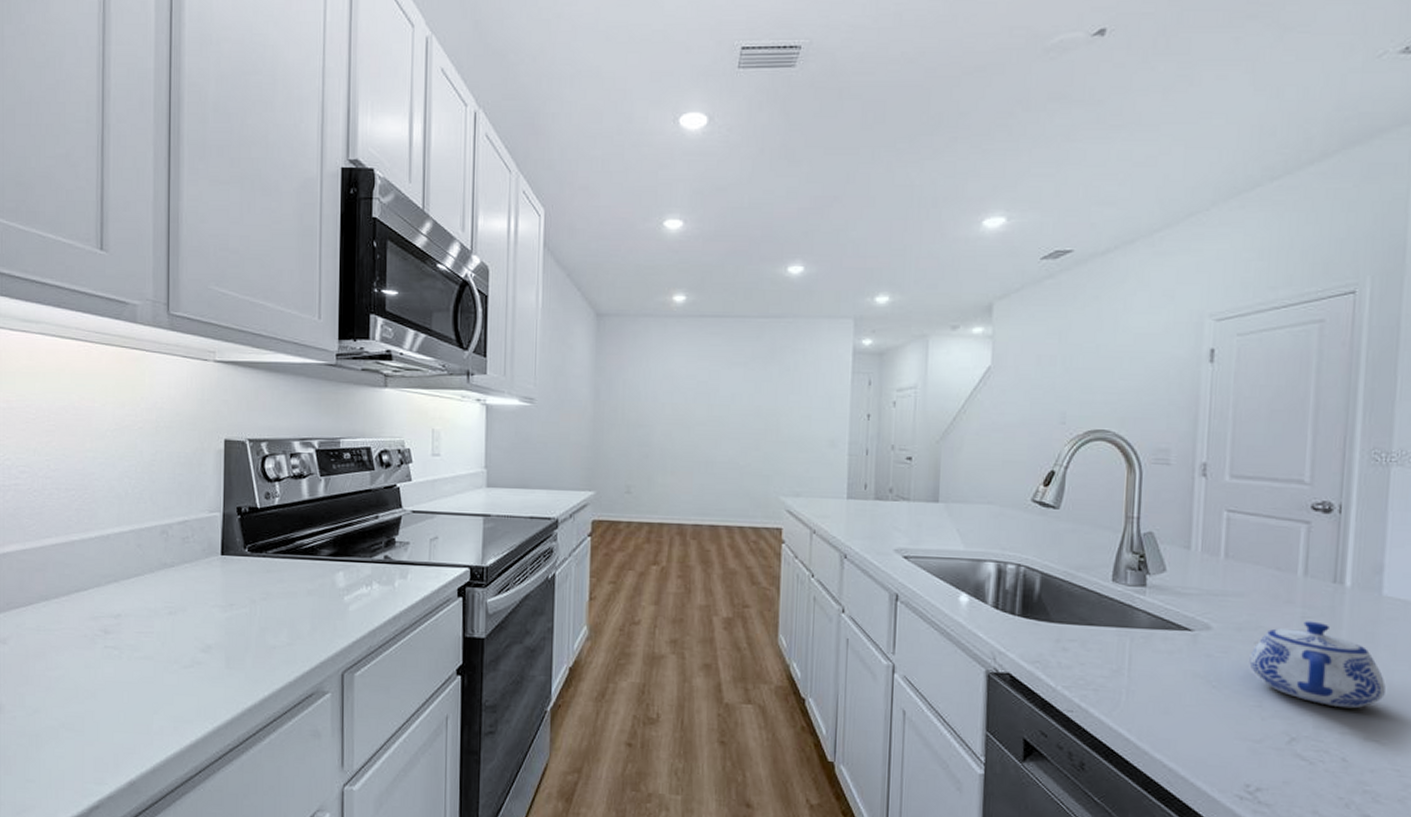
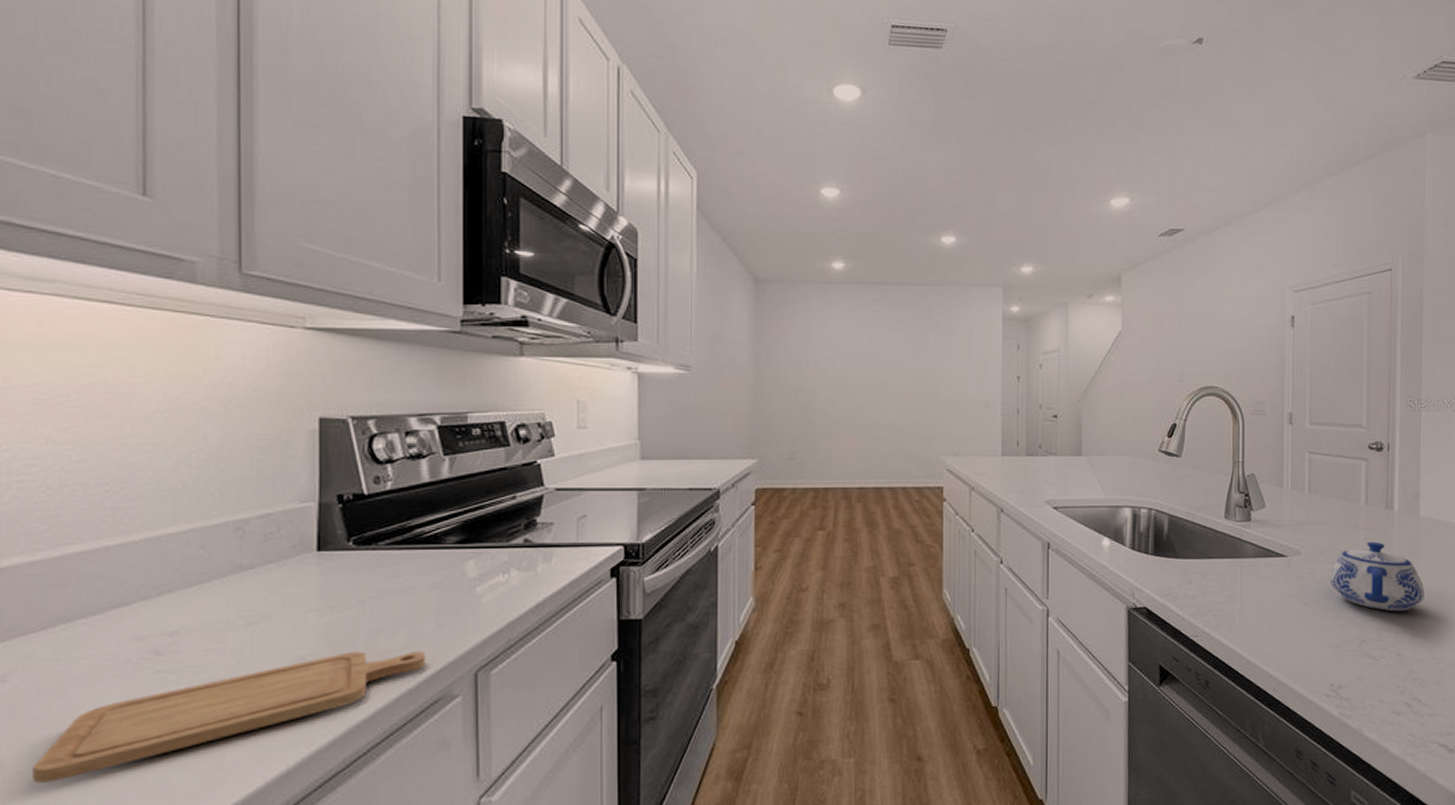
chopping board: none [22,644,303,728] -> present [32,651,426,783]

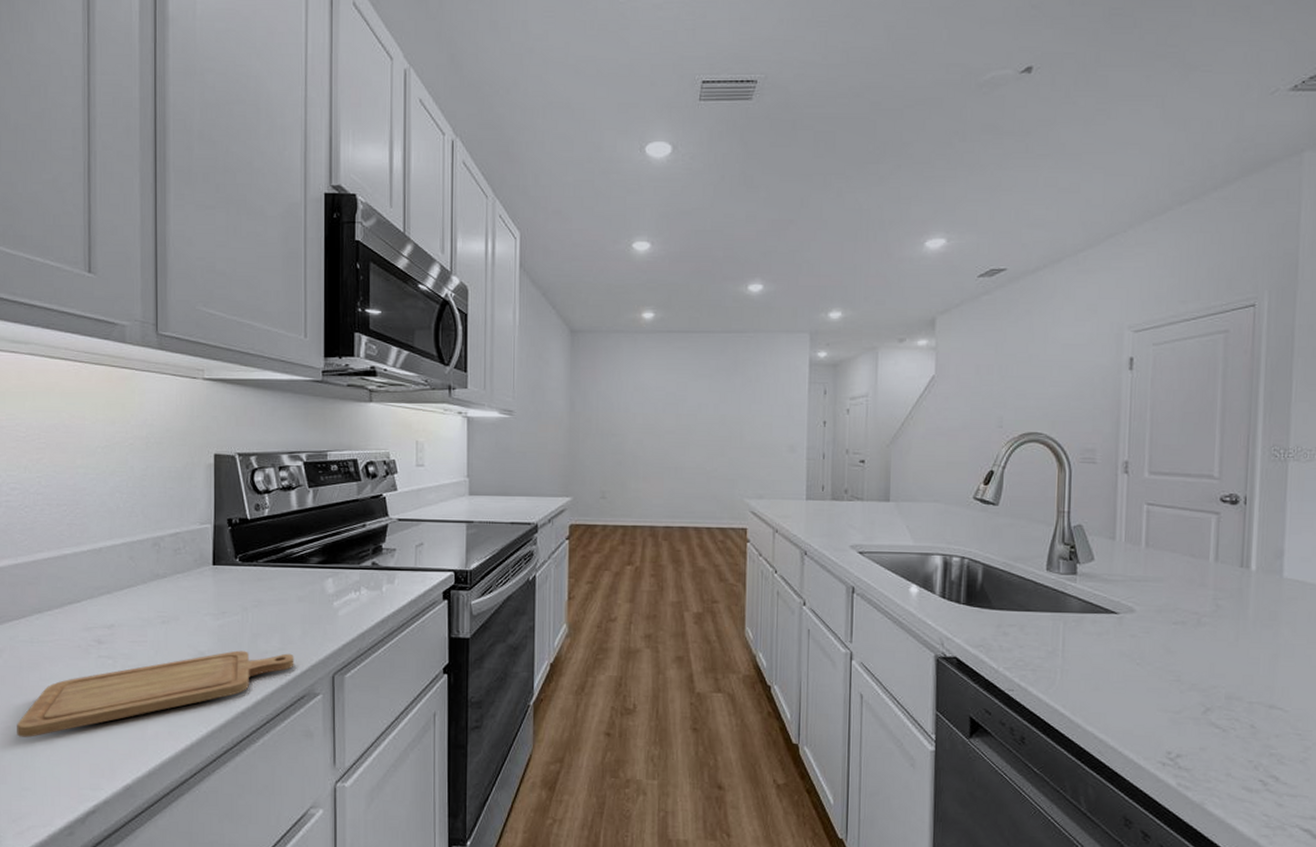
teapot: present [1329,541,1425,612] -> none [1168,602,1287,680]

